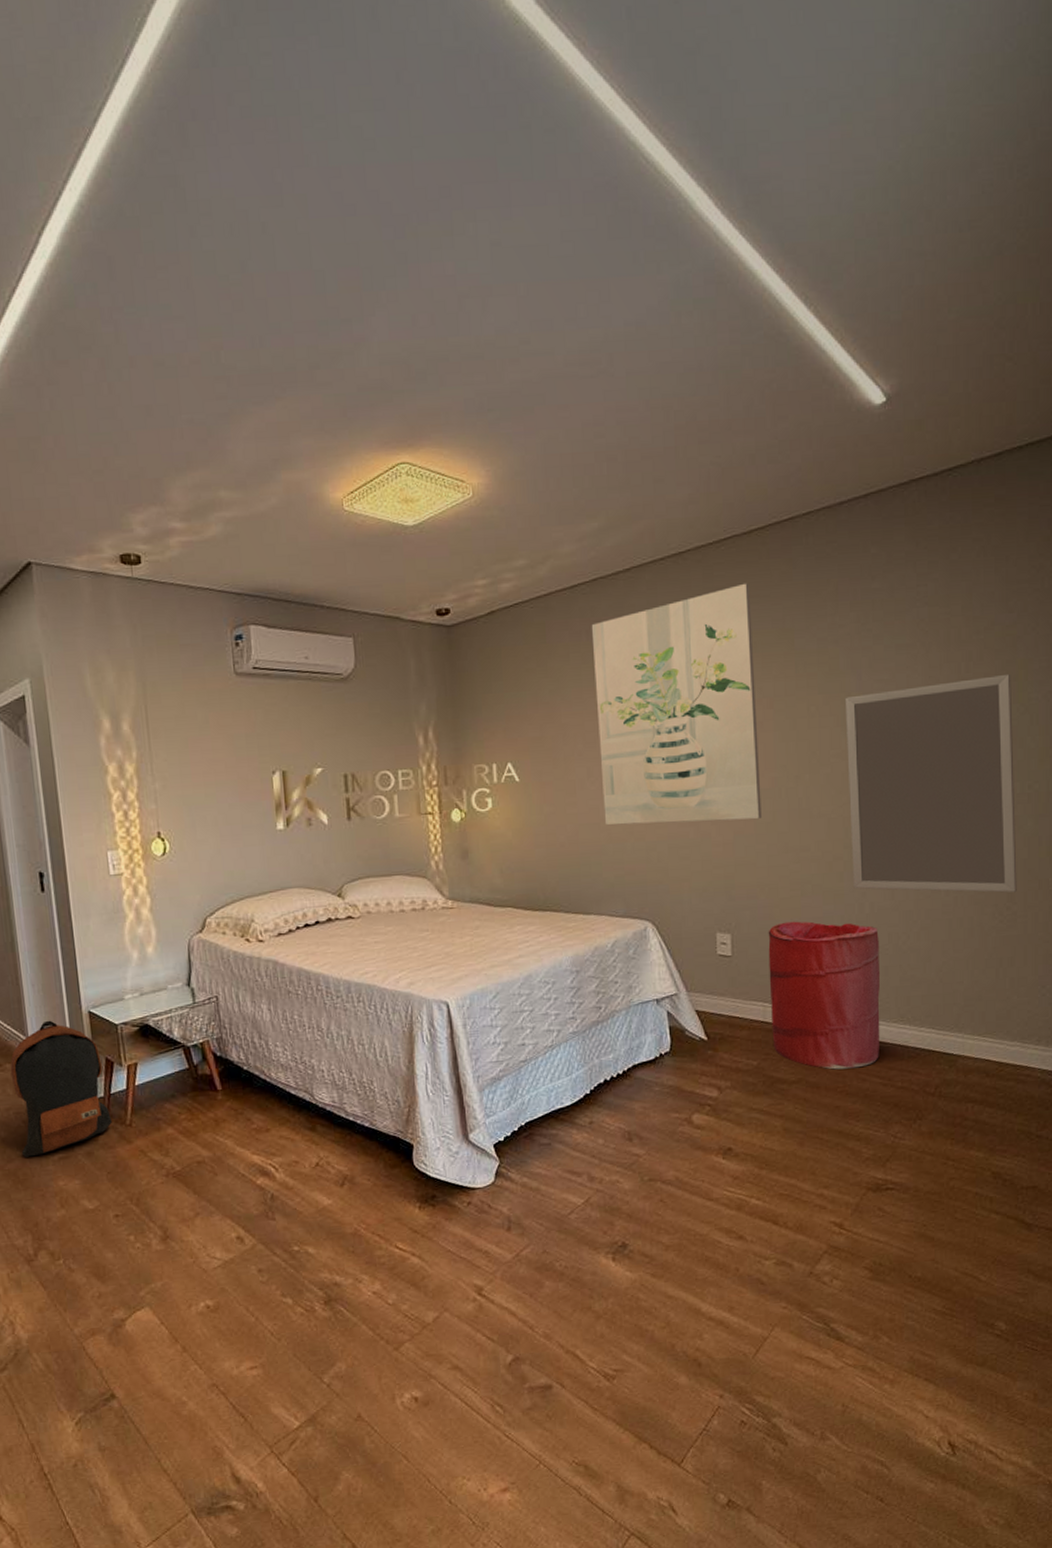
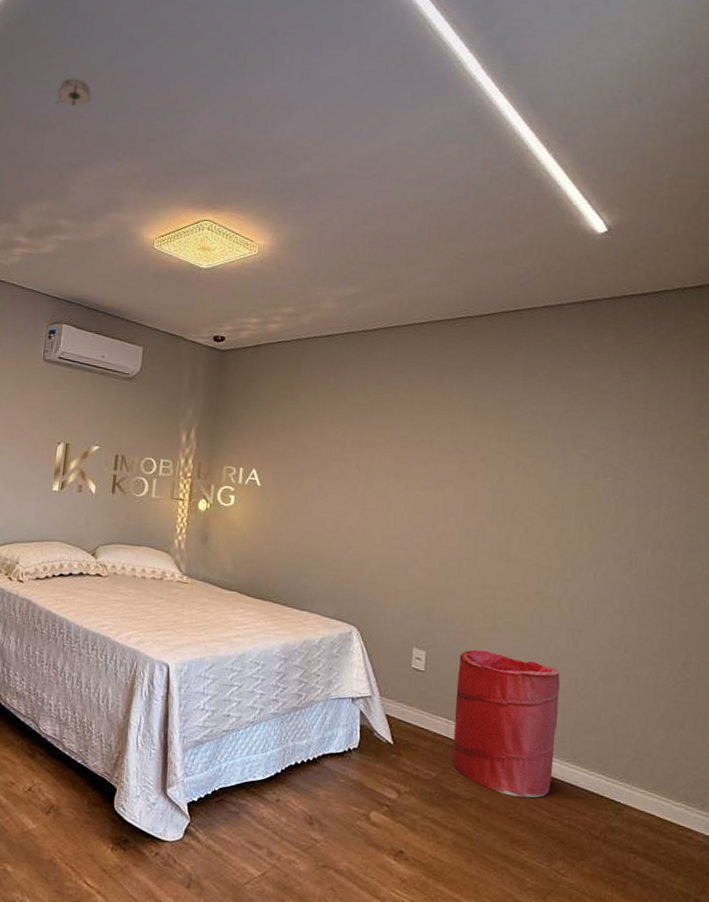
smoke detector: none [180,294,230,335] -> present [55,76,93,106]
wall art: present [591,583,762,825] -> none [328,355,477,555]
home mirror: present [844,673,1017,893] -> none [541,463,699,662]

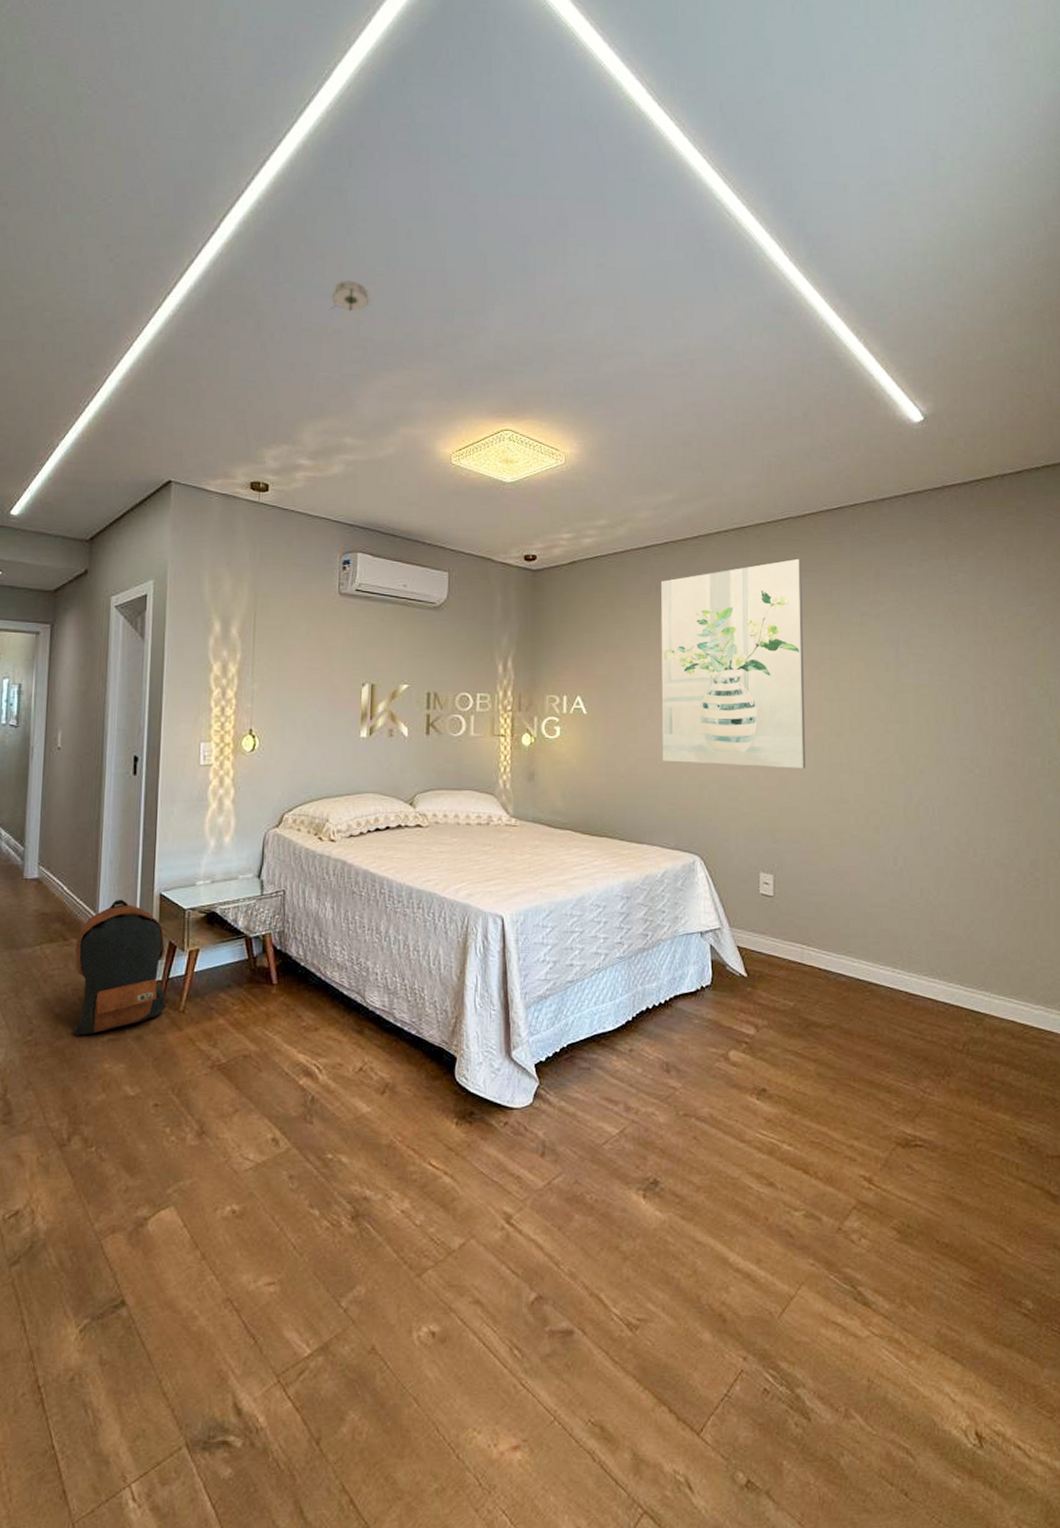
wall art: none [328,355,477,555] -> present [660,558,806,769]
laundry hamper: present [453,649,560,798] -> none [808,868,912,1018]

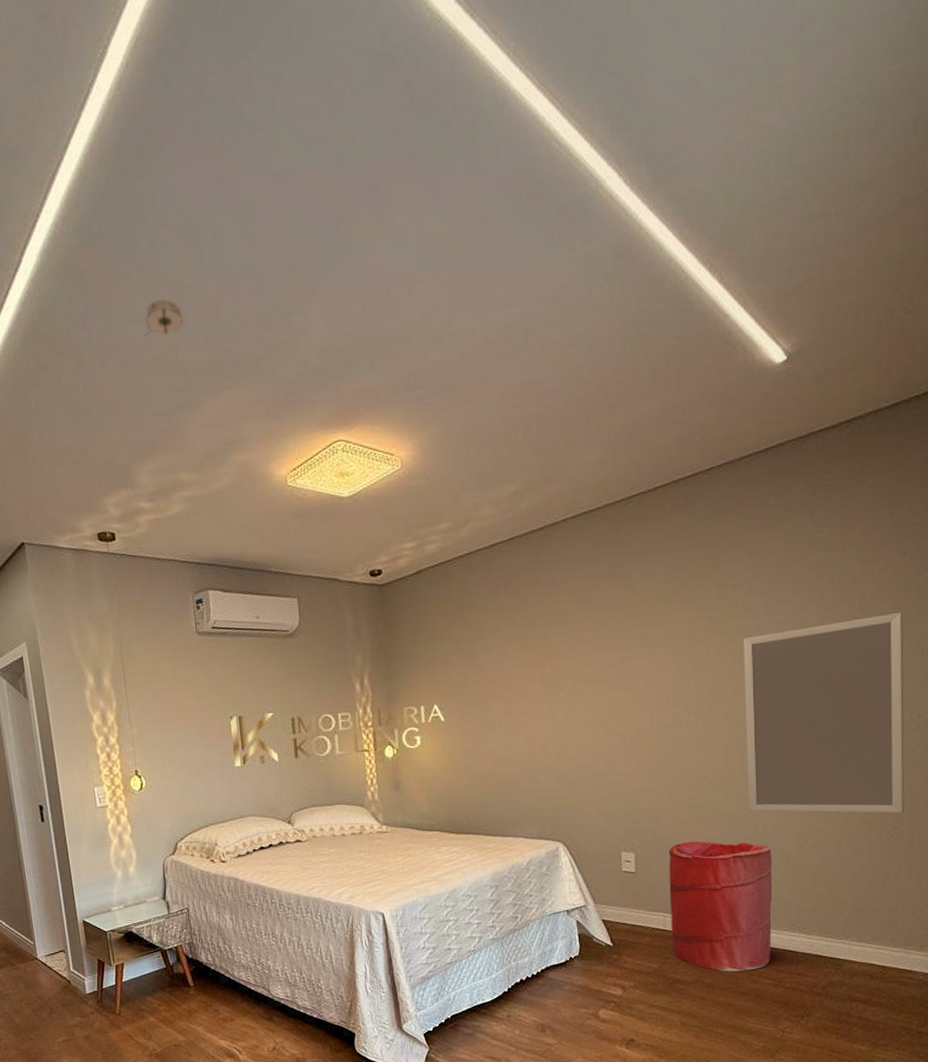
backpack: present [72,899,166,1036] -> none [21,928,105,1040]
wall art: present [660,558,806,769] -> none [508,536,664,758]
laundry hamper: none [808,868,912,1018] -> present [668,841,773,972]
home mirror: none [883,659,1039,859] -> present [742,611,905,814]

